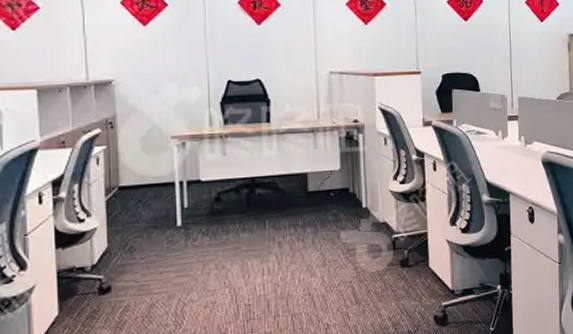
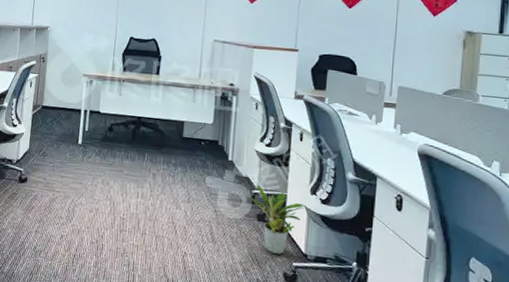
potted plant: none [386,228,446,299] -> present [247,185,305,254]

